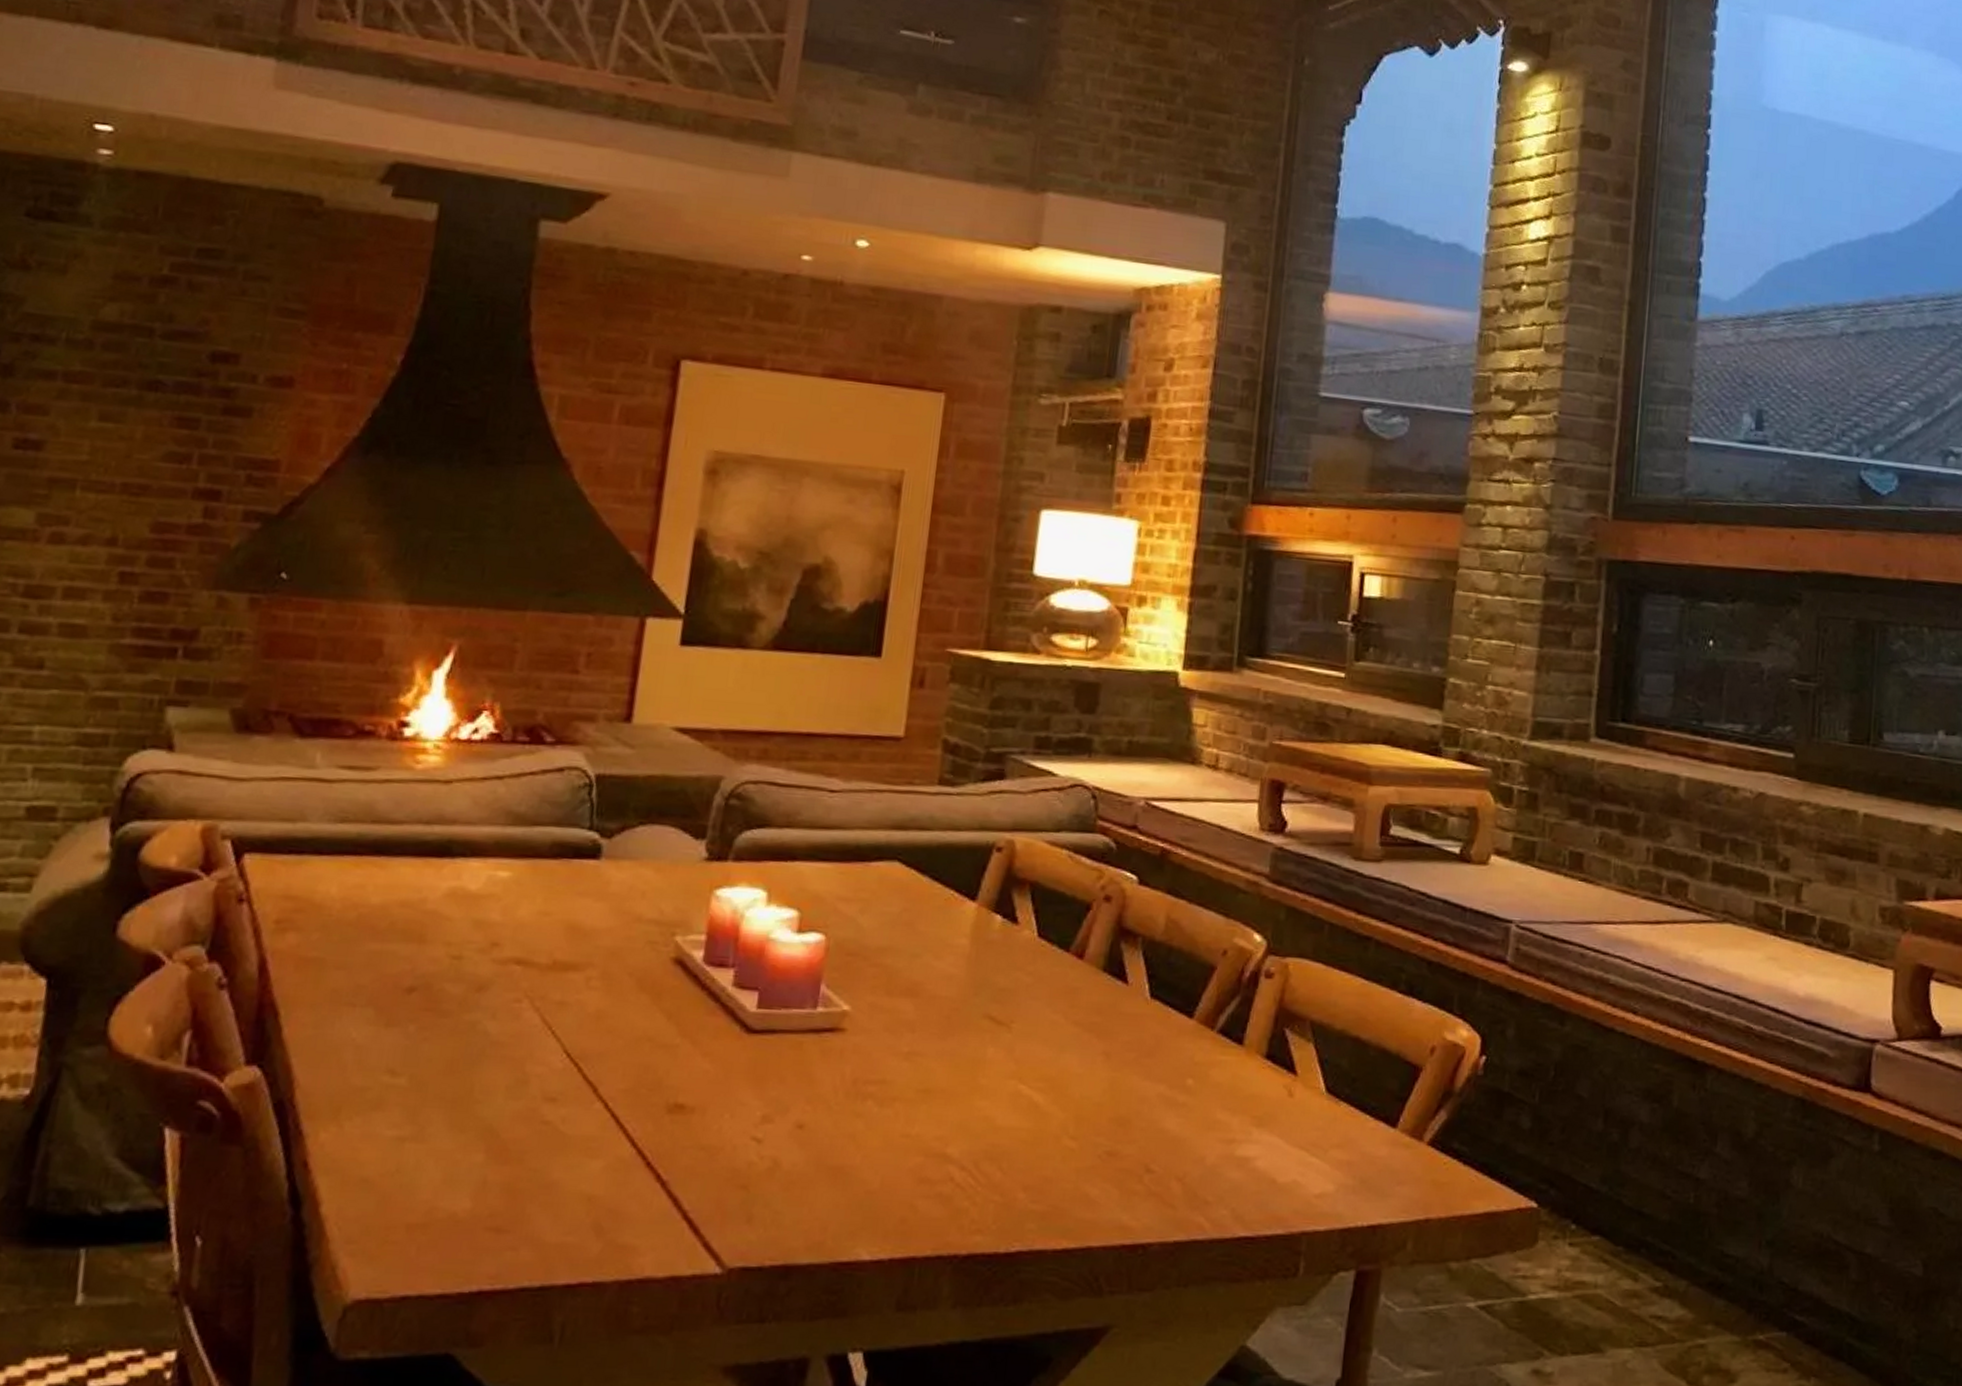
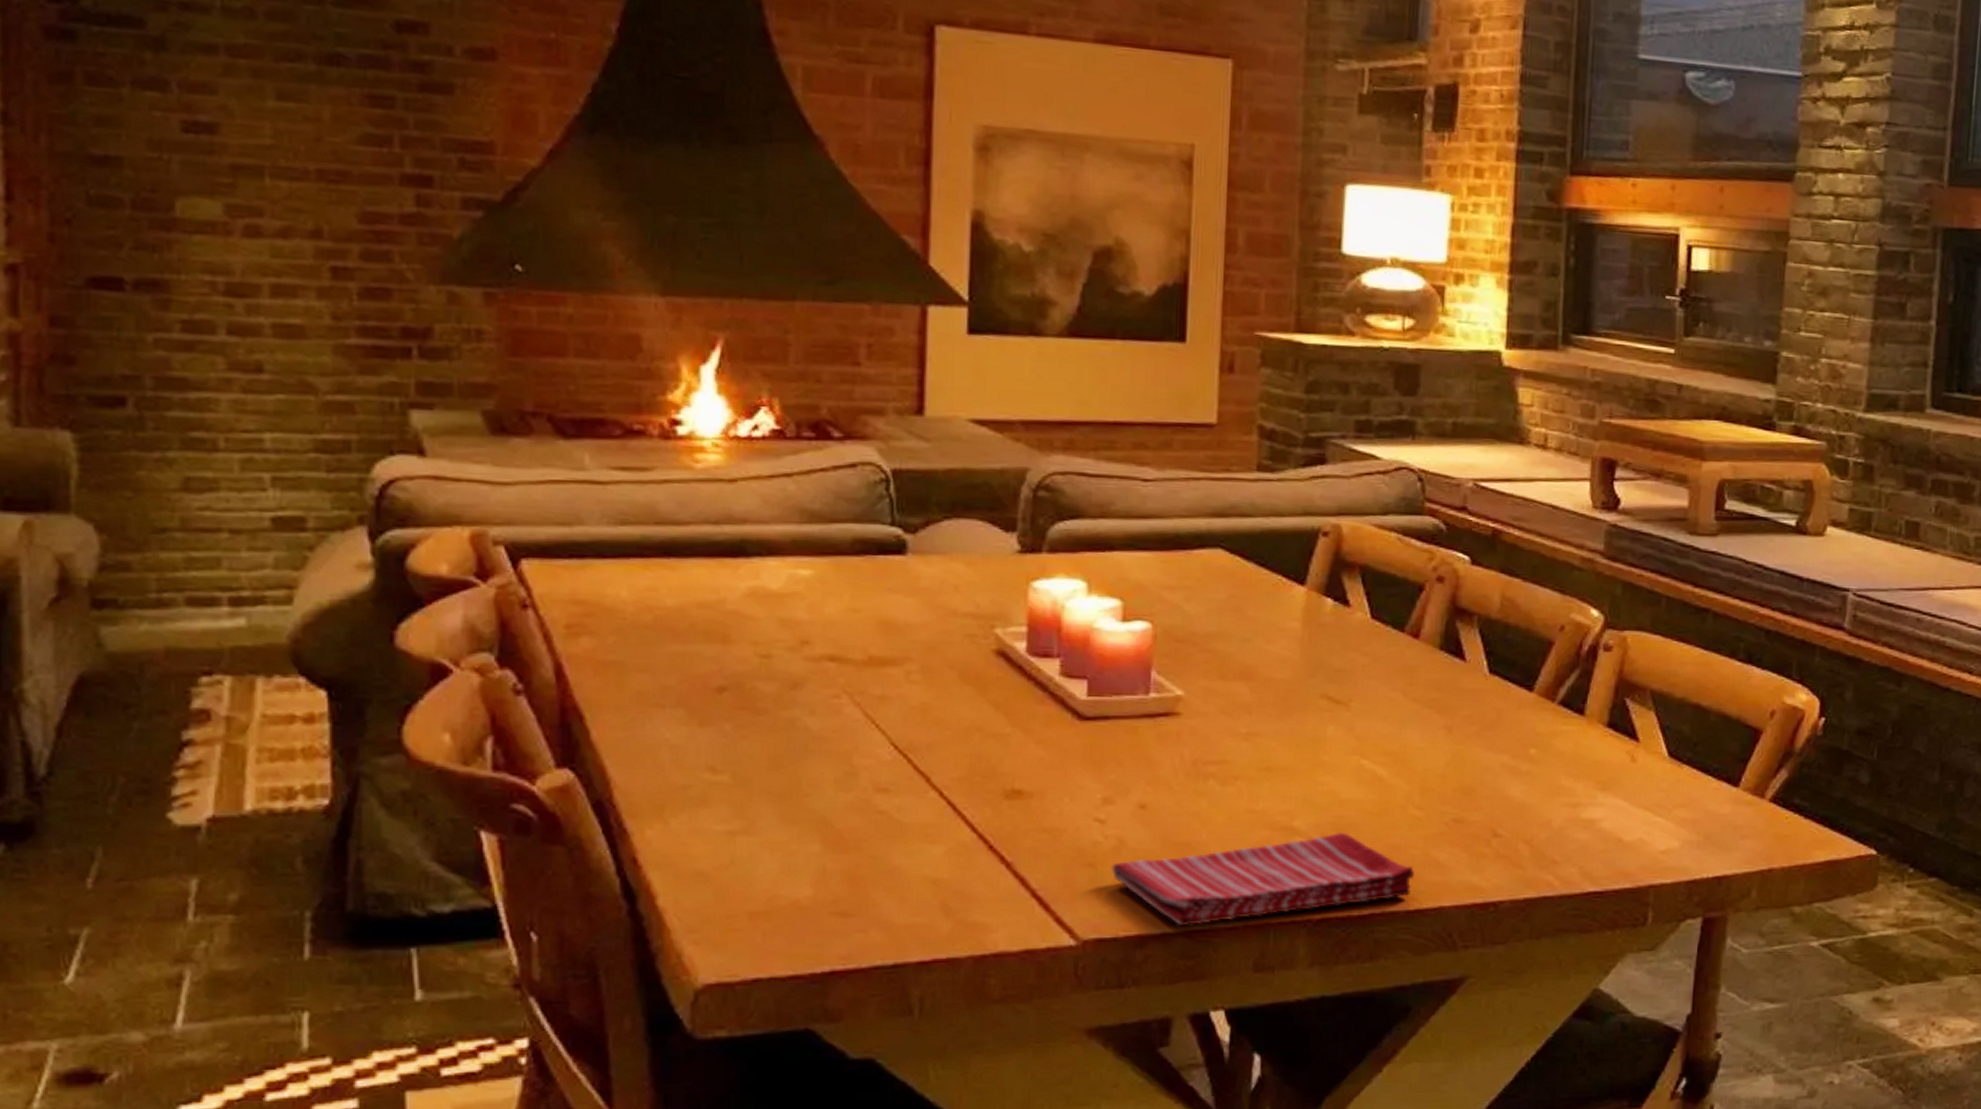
dish towel: none [763,1162,1064,1258] -> present [1111,833,1414,927]

